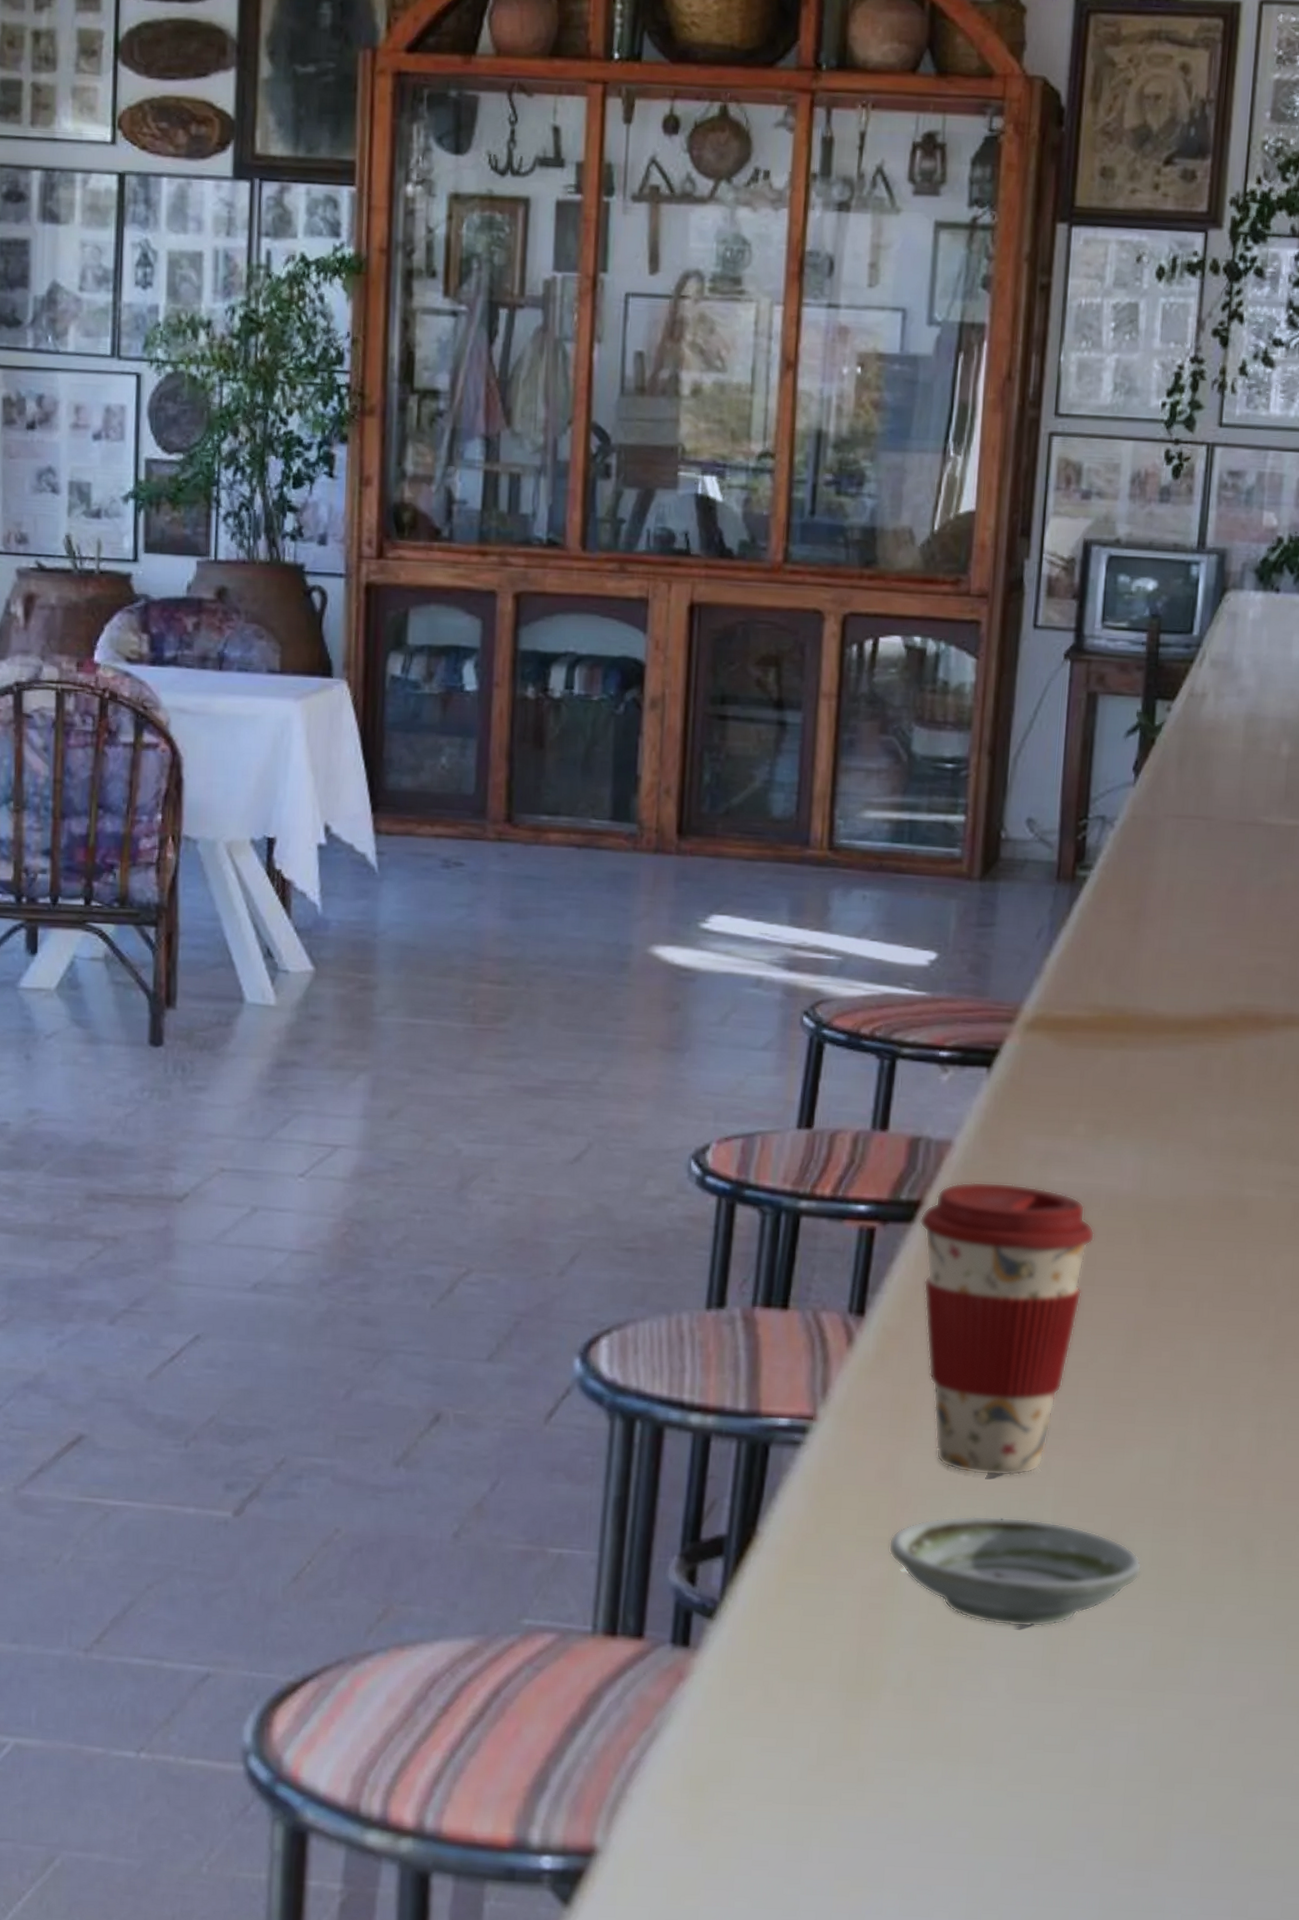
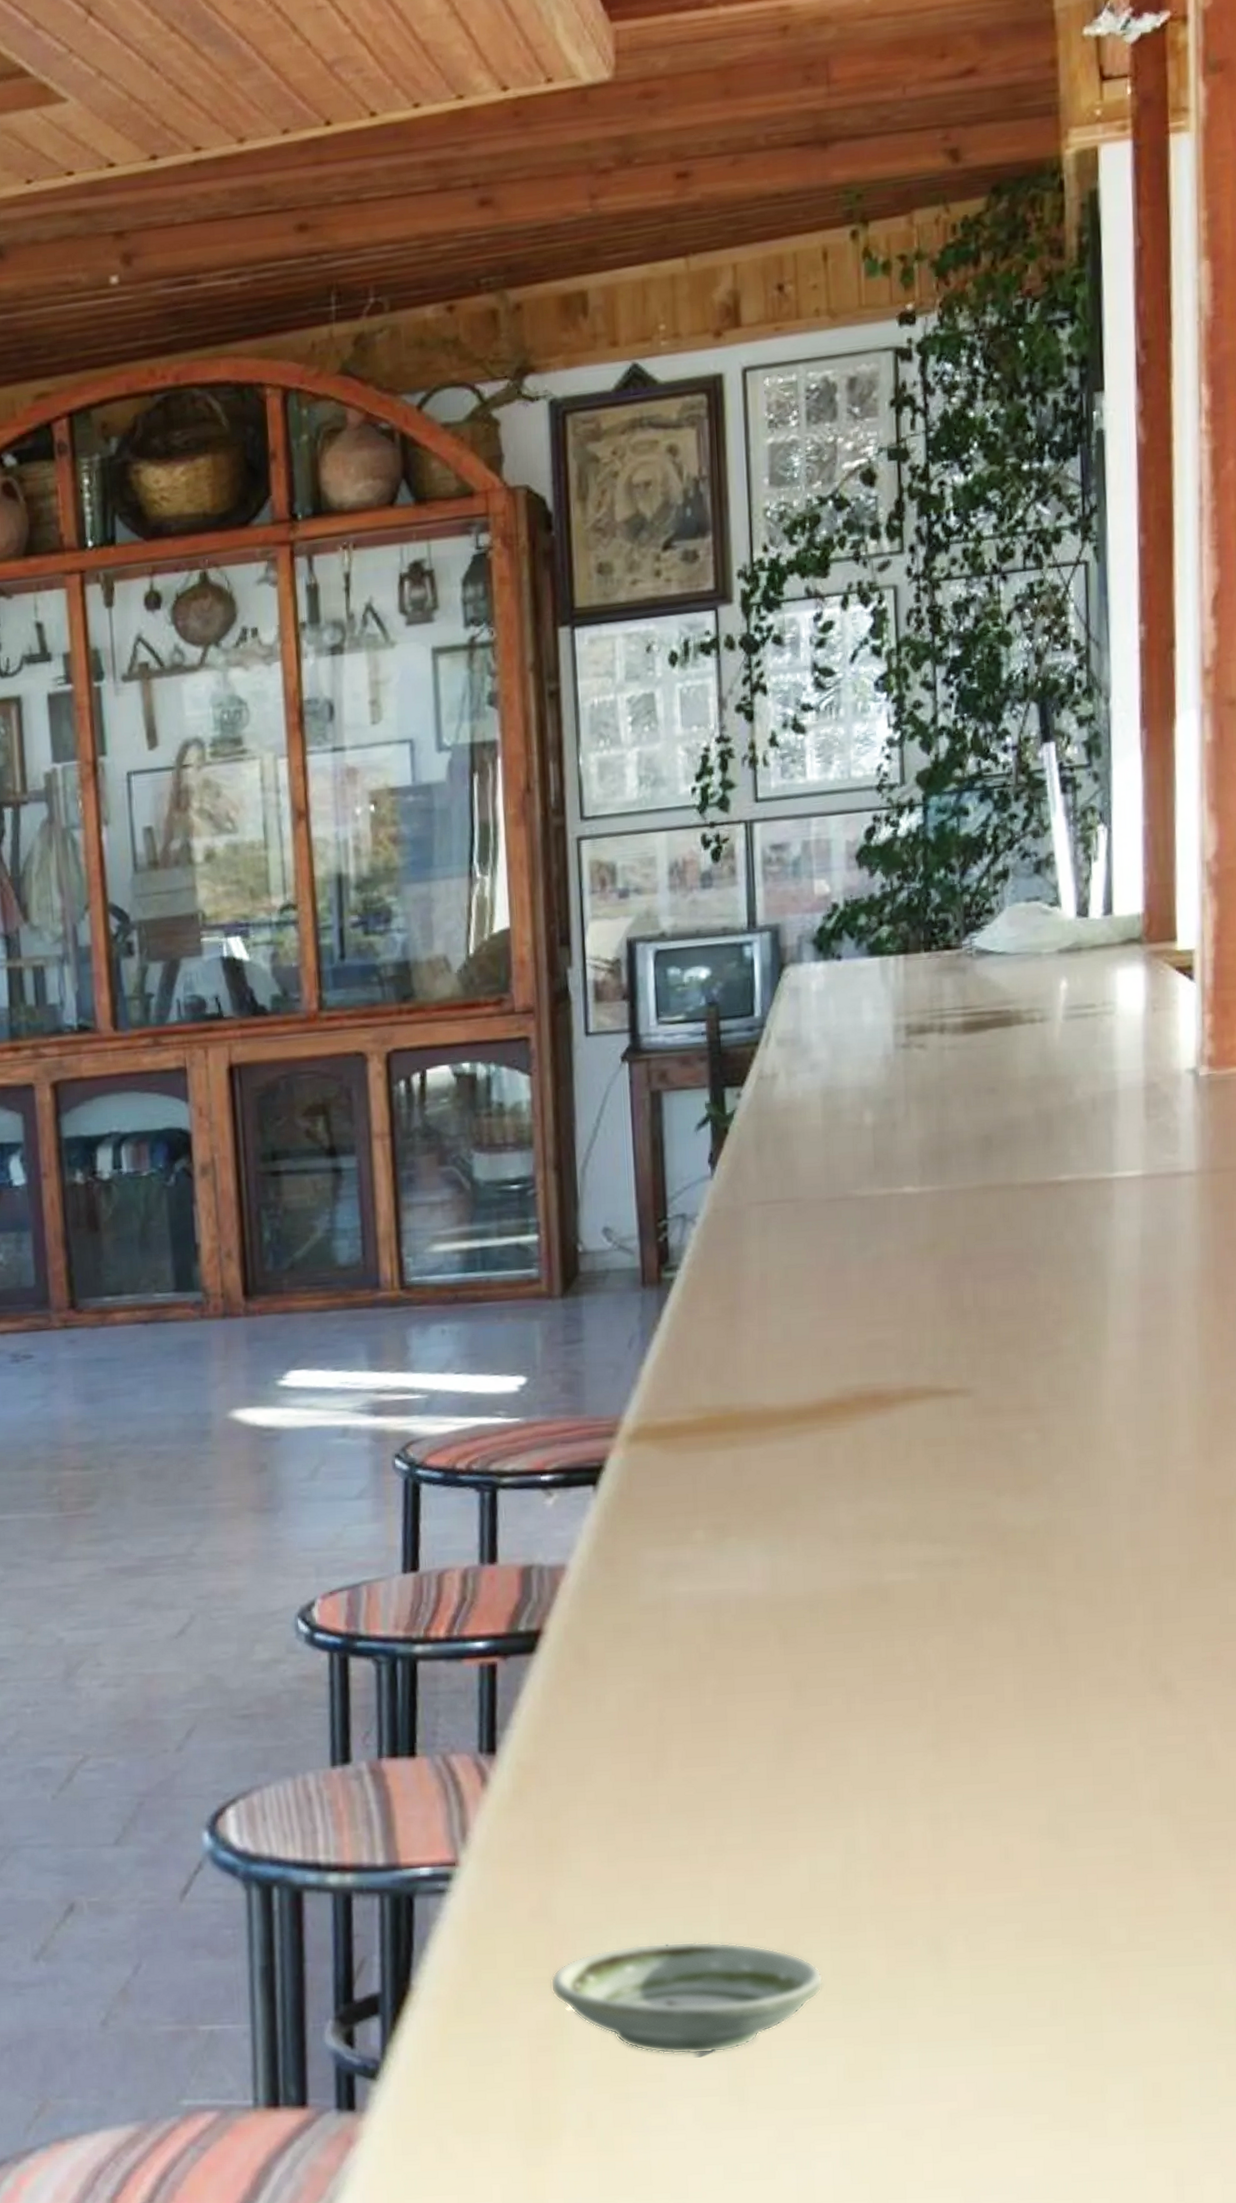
coffee cup: present [919,1181,1095,1477] -> none [541,1600,729,1902]

